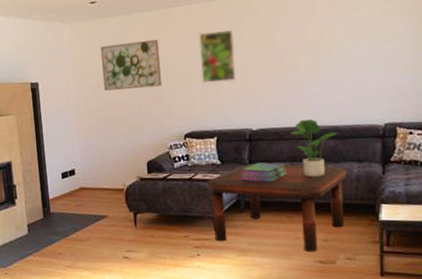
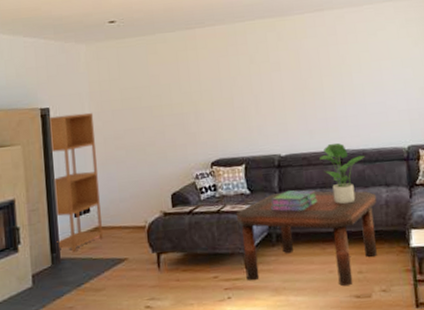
bookcase: none [37,86,86,208] -> present [47,112,103,253]
wall art: present [100,40,162,91] -> none [119,62,186,116]
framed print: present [198,30,237,84] -> none [223,52,263,108]

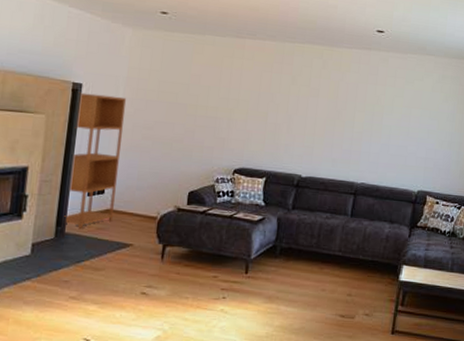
coffee table: present [235,191,377,287] -> none [244,210,379,306]
stack of books: present [271,190,317,212] -> none [281,210,326,231]
potted plant: present [318,143,366,205] -> none [335,175,378,233]

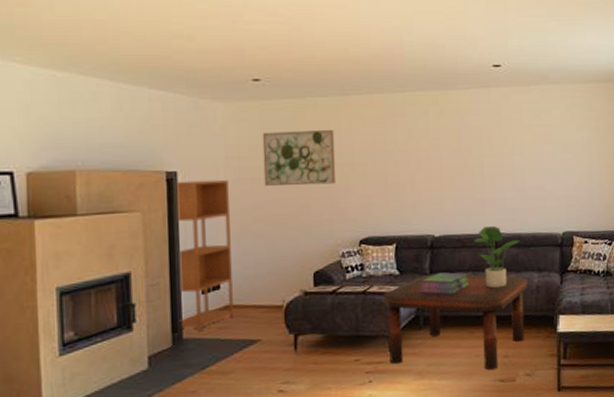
wall art: none [157,60,226,116] -> present [262,130,336,186]
coffee table: none [244,210,379,306] -> present [382,274,528,371]
stack of books: none [281,210,326,231] -> present [421,272,468,294]
potted plant: none [335,175,378,233] -> present [473,226,520,289]

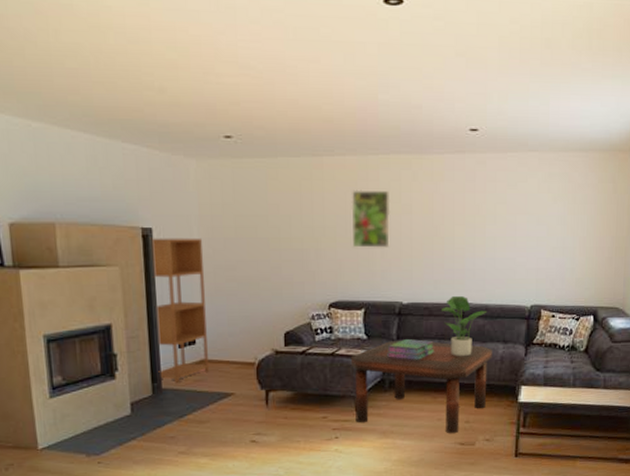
wall art: present [262,130,336,186] -> none [234,192,307,247]
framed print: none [379,126,420,183] -> present [351,190,391,248]

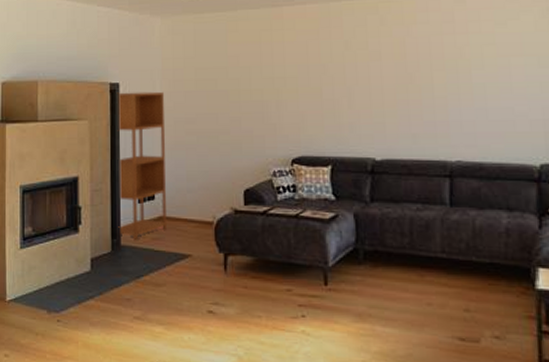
coffee table: present [350,341,492,434] -> none [317,204,494,325]
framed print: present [351,190,391,248] -> none [313,37,358,99]
stack of books: present [387,339,434,360] -> none [360,202,417,227]
potted plant: present [440,296,488,357] -> none [422,153,483,227]

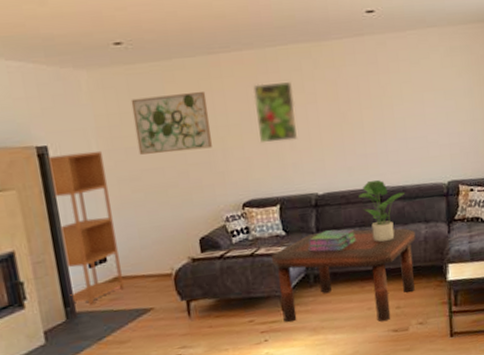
wall art: none [195,43,267,100] -> present [131,92,212,155]
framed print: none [313,37,358,99] -> present [253,82,299,144]
coffee table: none [317,204,494,325] -> present [271,228,416,323]
stack of books: none [360,202,417,227] -> present [308,229,356,252]
potted plant: none [422,153,483,227] -> present [357,180,406,243]

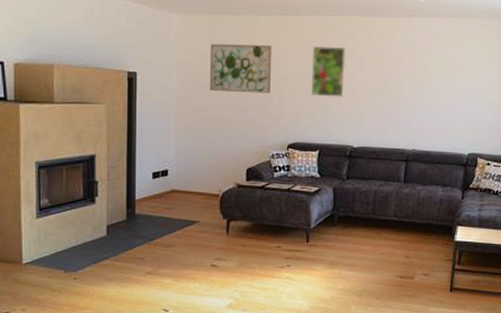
bookcase: present [46,150,124,306] -> none [133,80,180,210]
coffee table: present [271,228,416,323] -> none [304,180,432,268]
stack of books: present [308,229,356,252] -> none [337,179,380,198]
potted plant: present [357,180,406,243] -> none [387,143,429,198]

